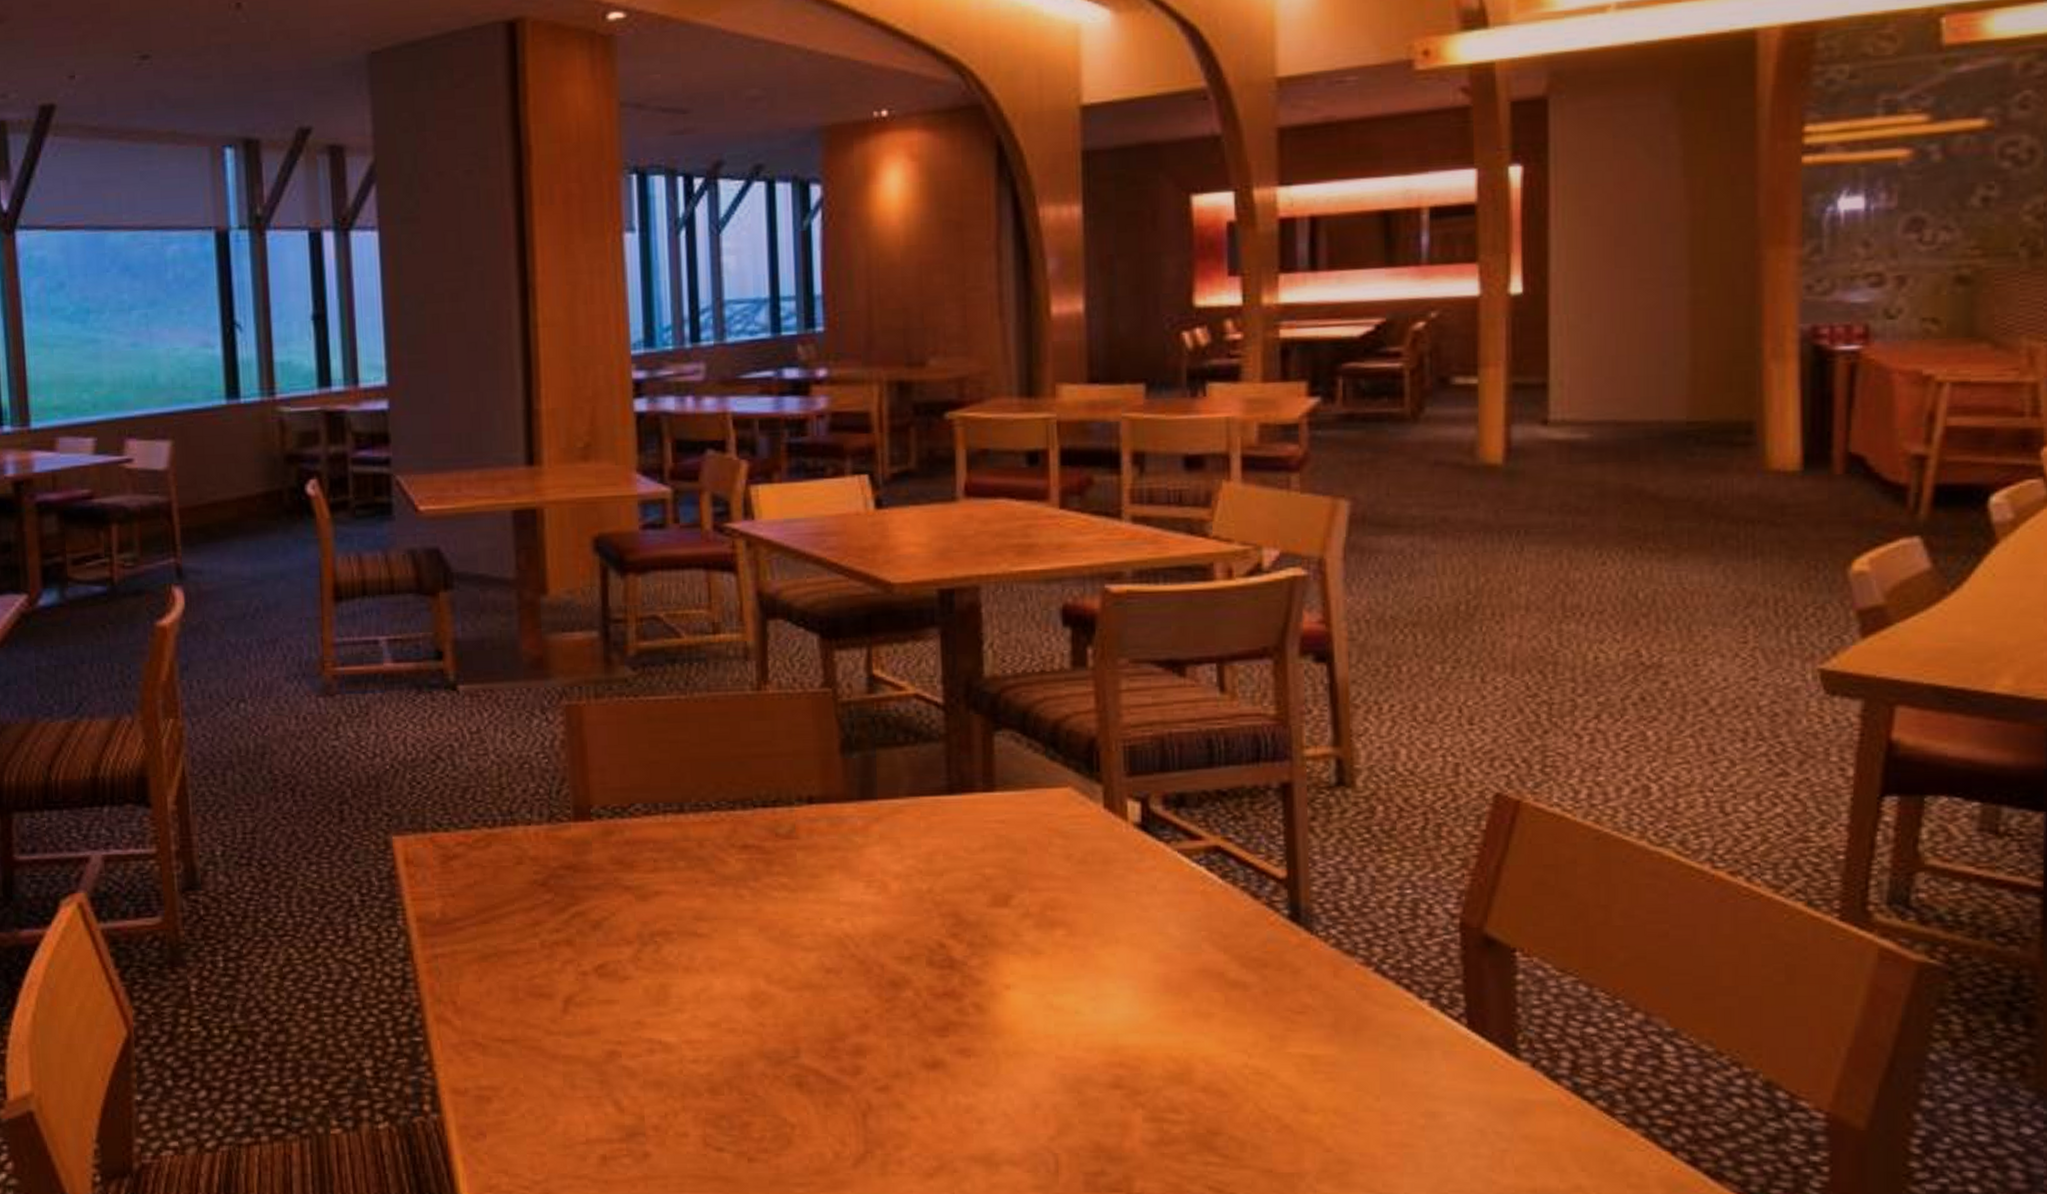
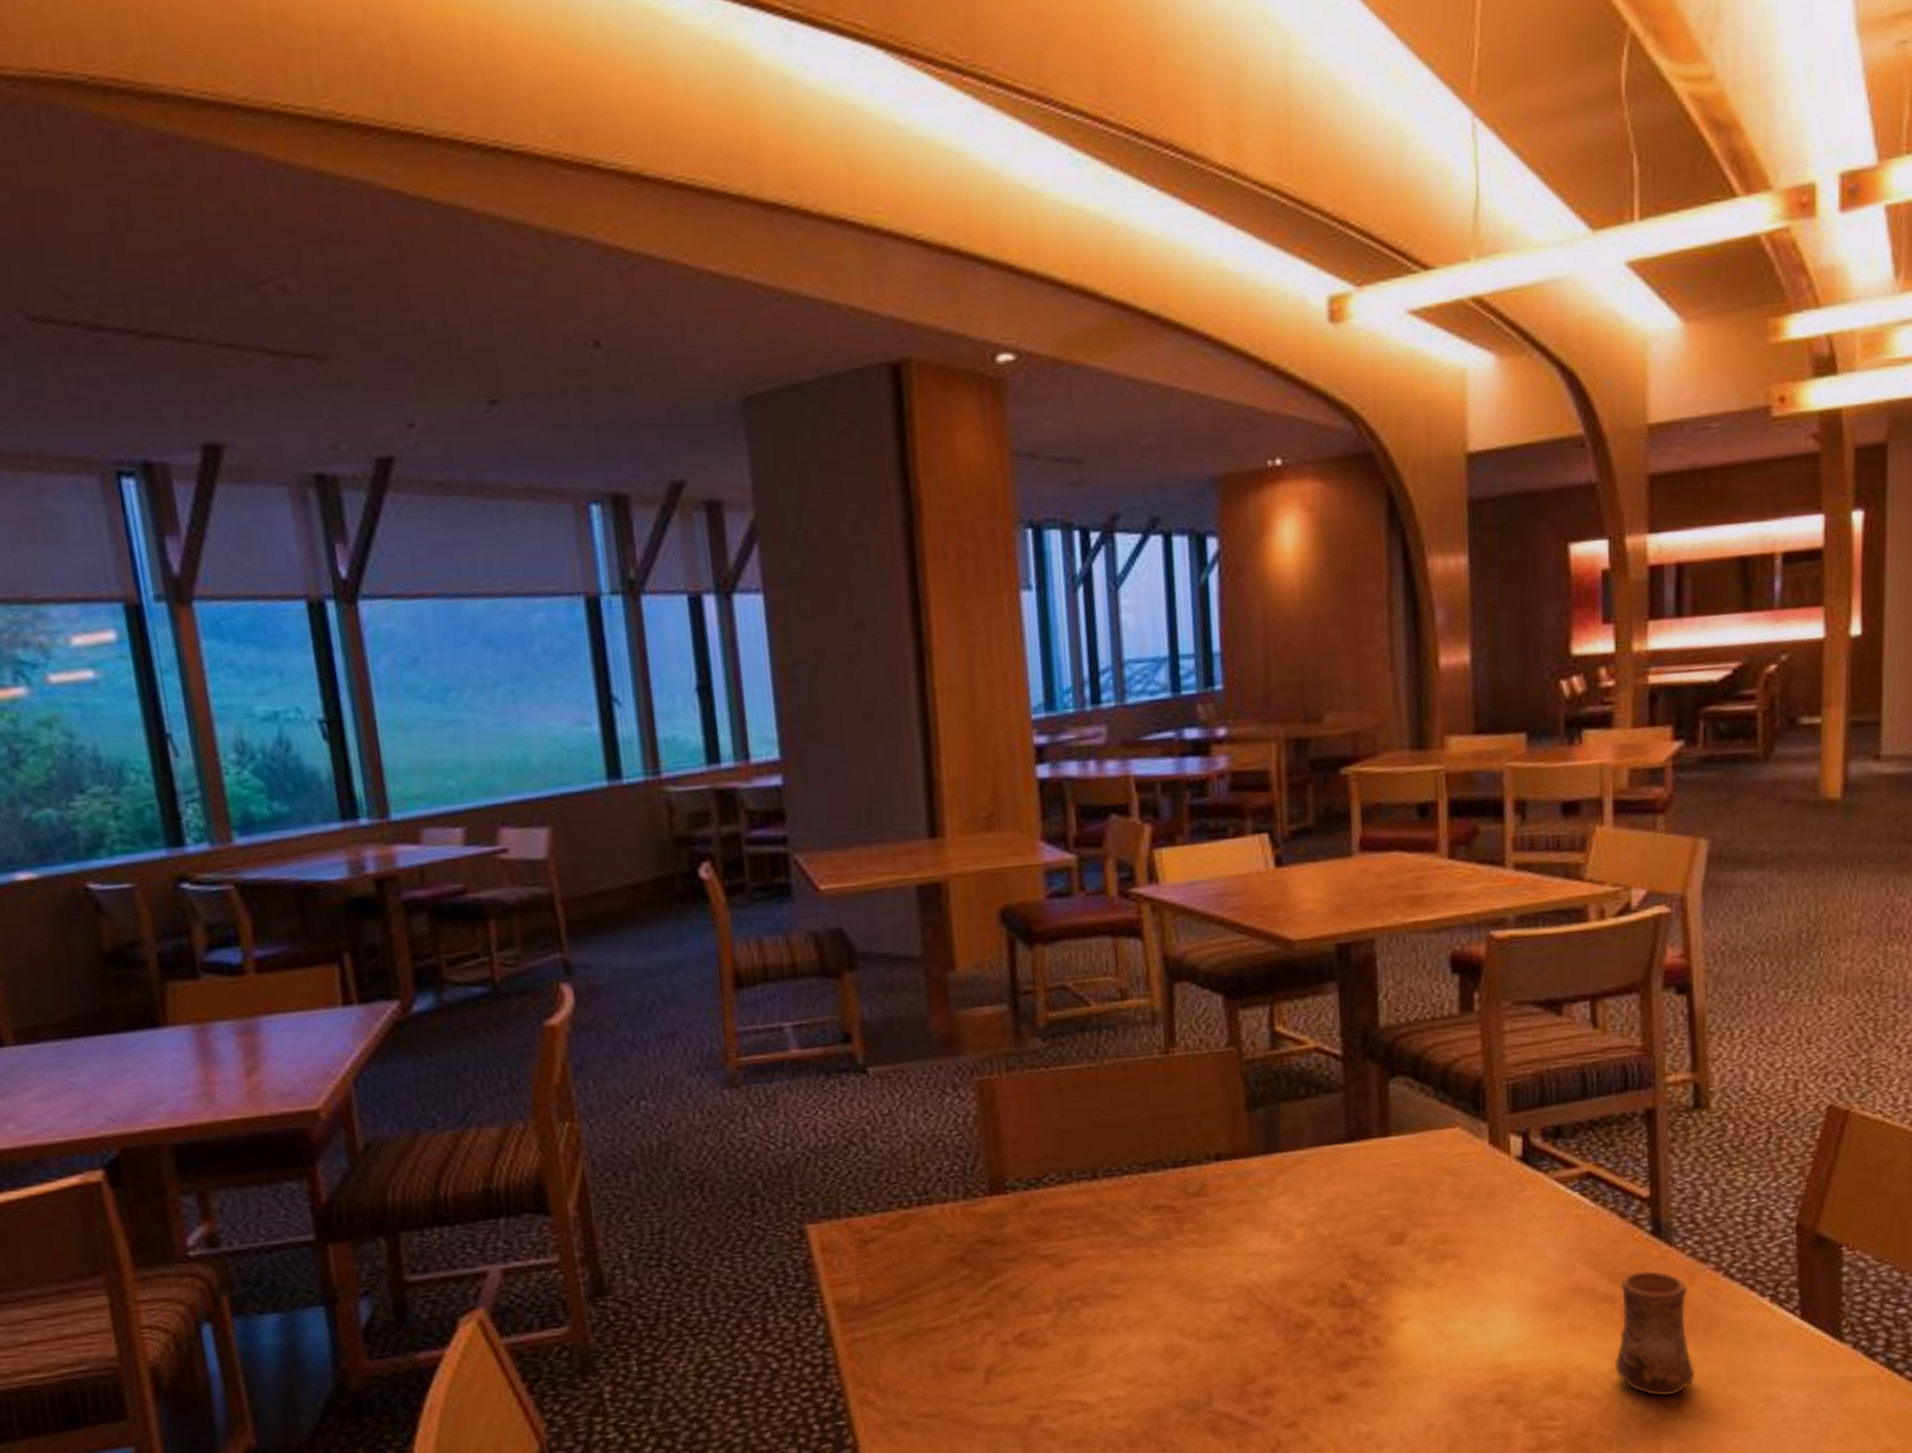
cup: none [1247,957,1343,1100] -> present [1614,1269,1696,1397]

